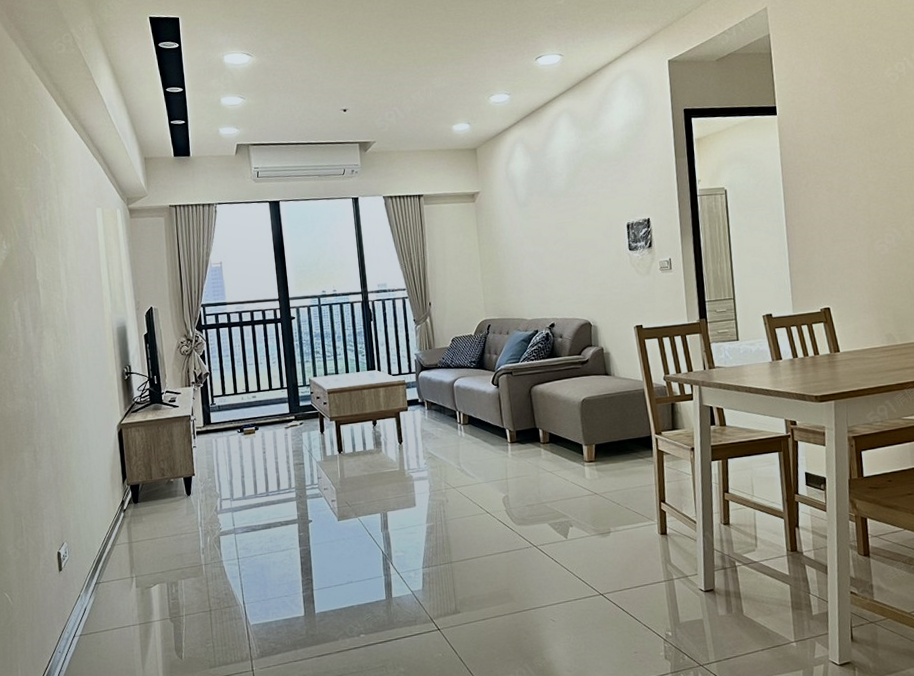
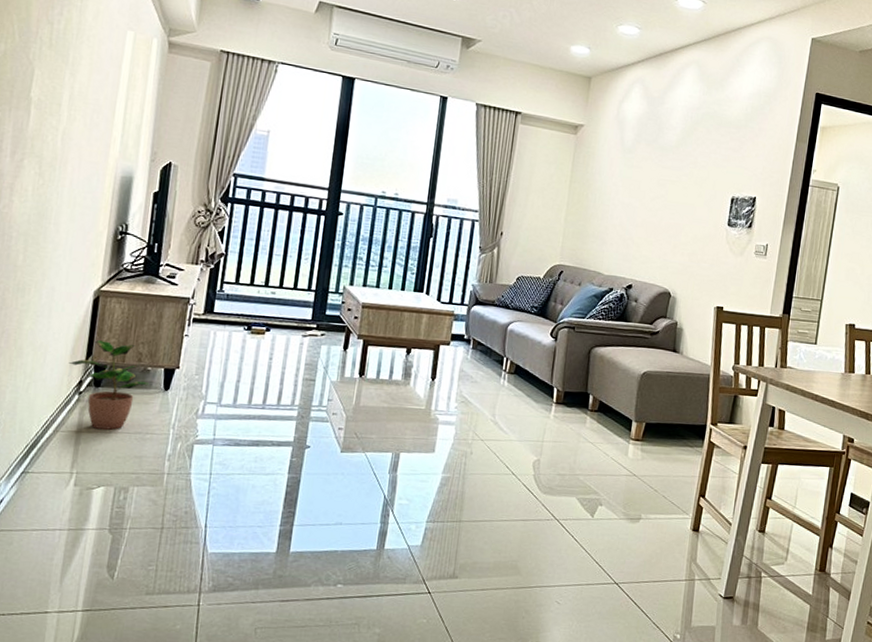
potted plant: none [110,463,177,538] -> present [68,340,152,430]

